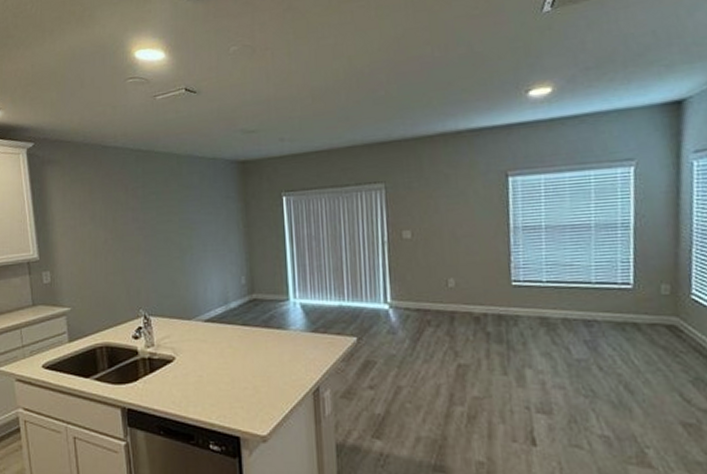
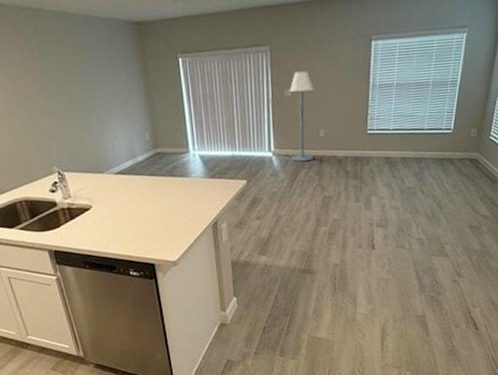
floor lamp: none [408,210,443,318] -> present [289,71,314,162]

